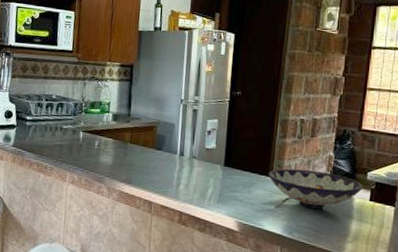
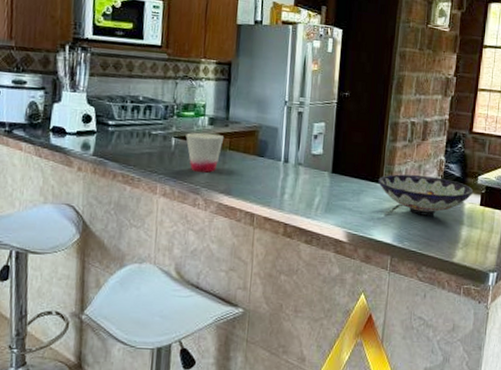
cup: none [92,127,126,164] -> present [186,132,225,173]

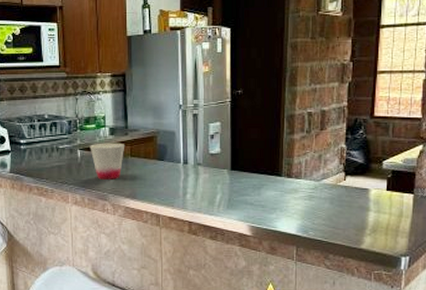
bowl: present [378,174,474,216] -> none [278,166,379,205]

